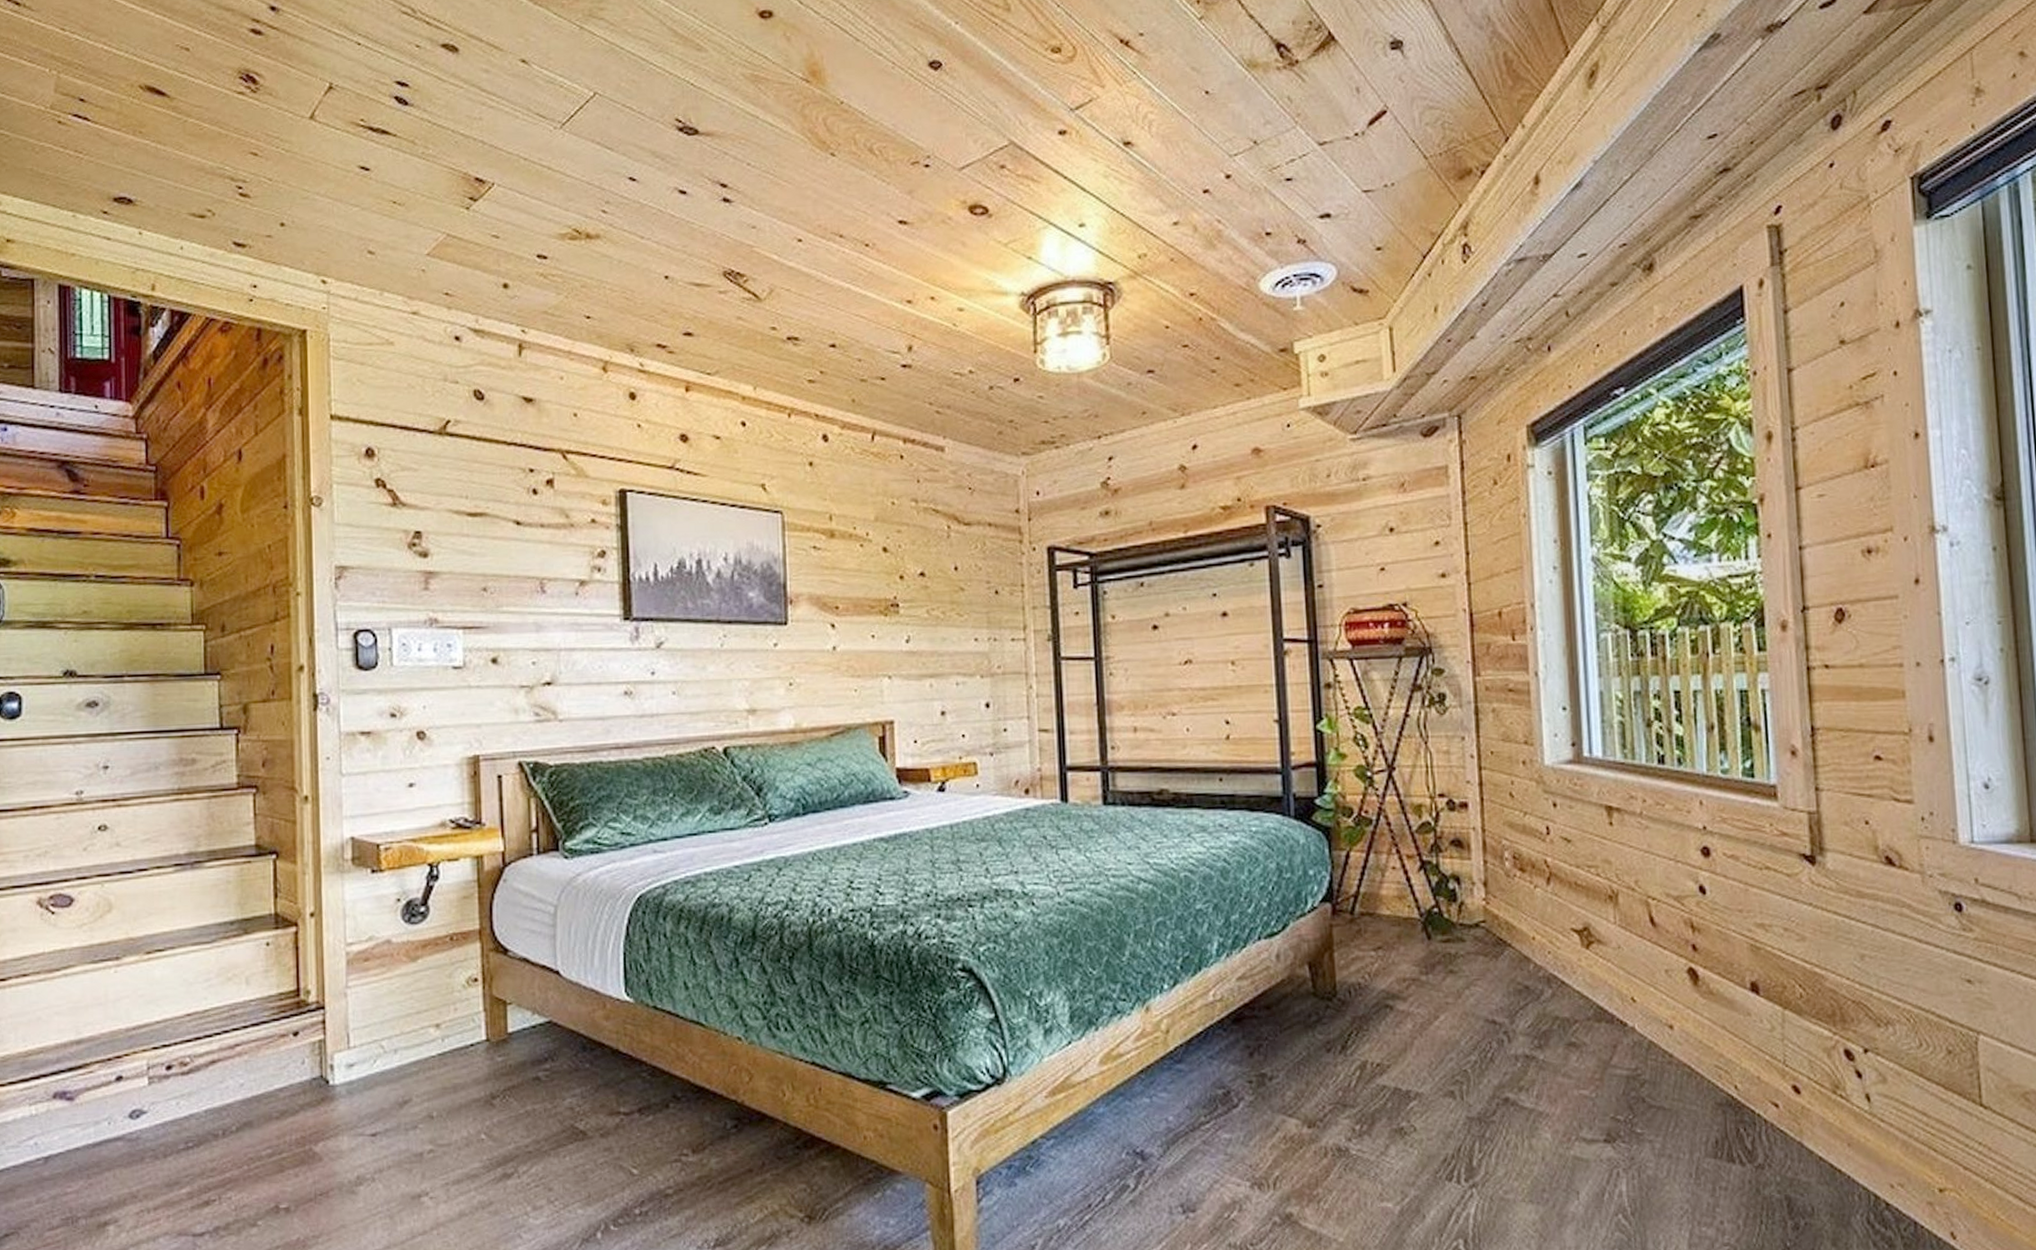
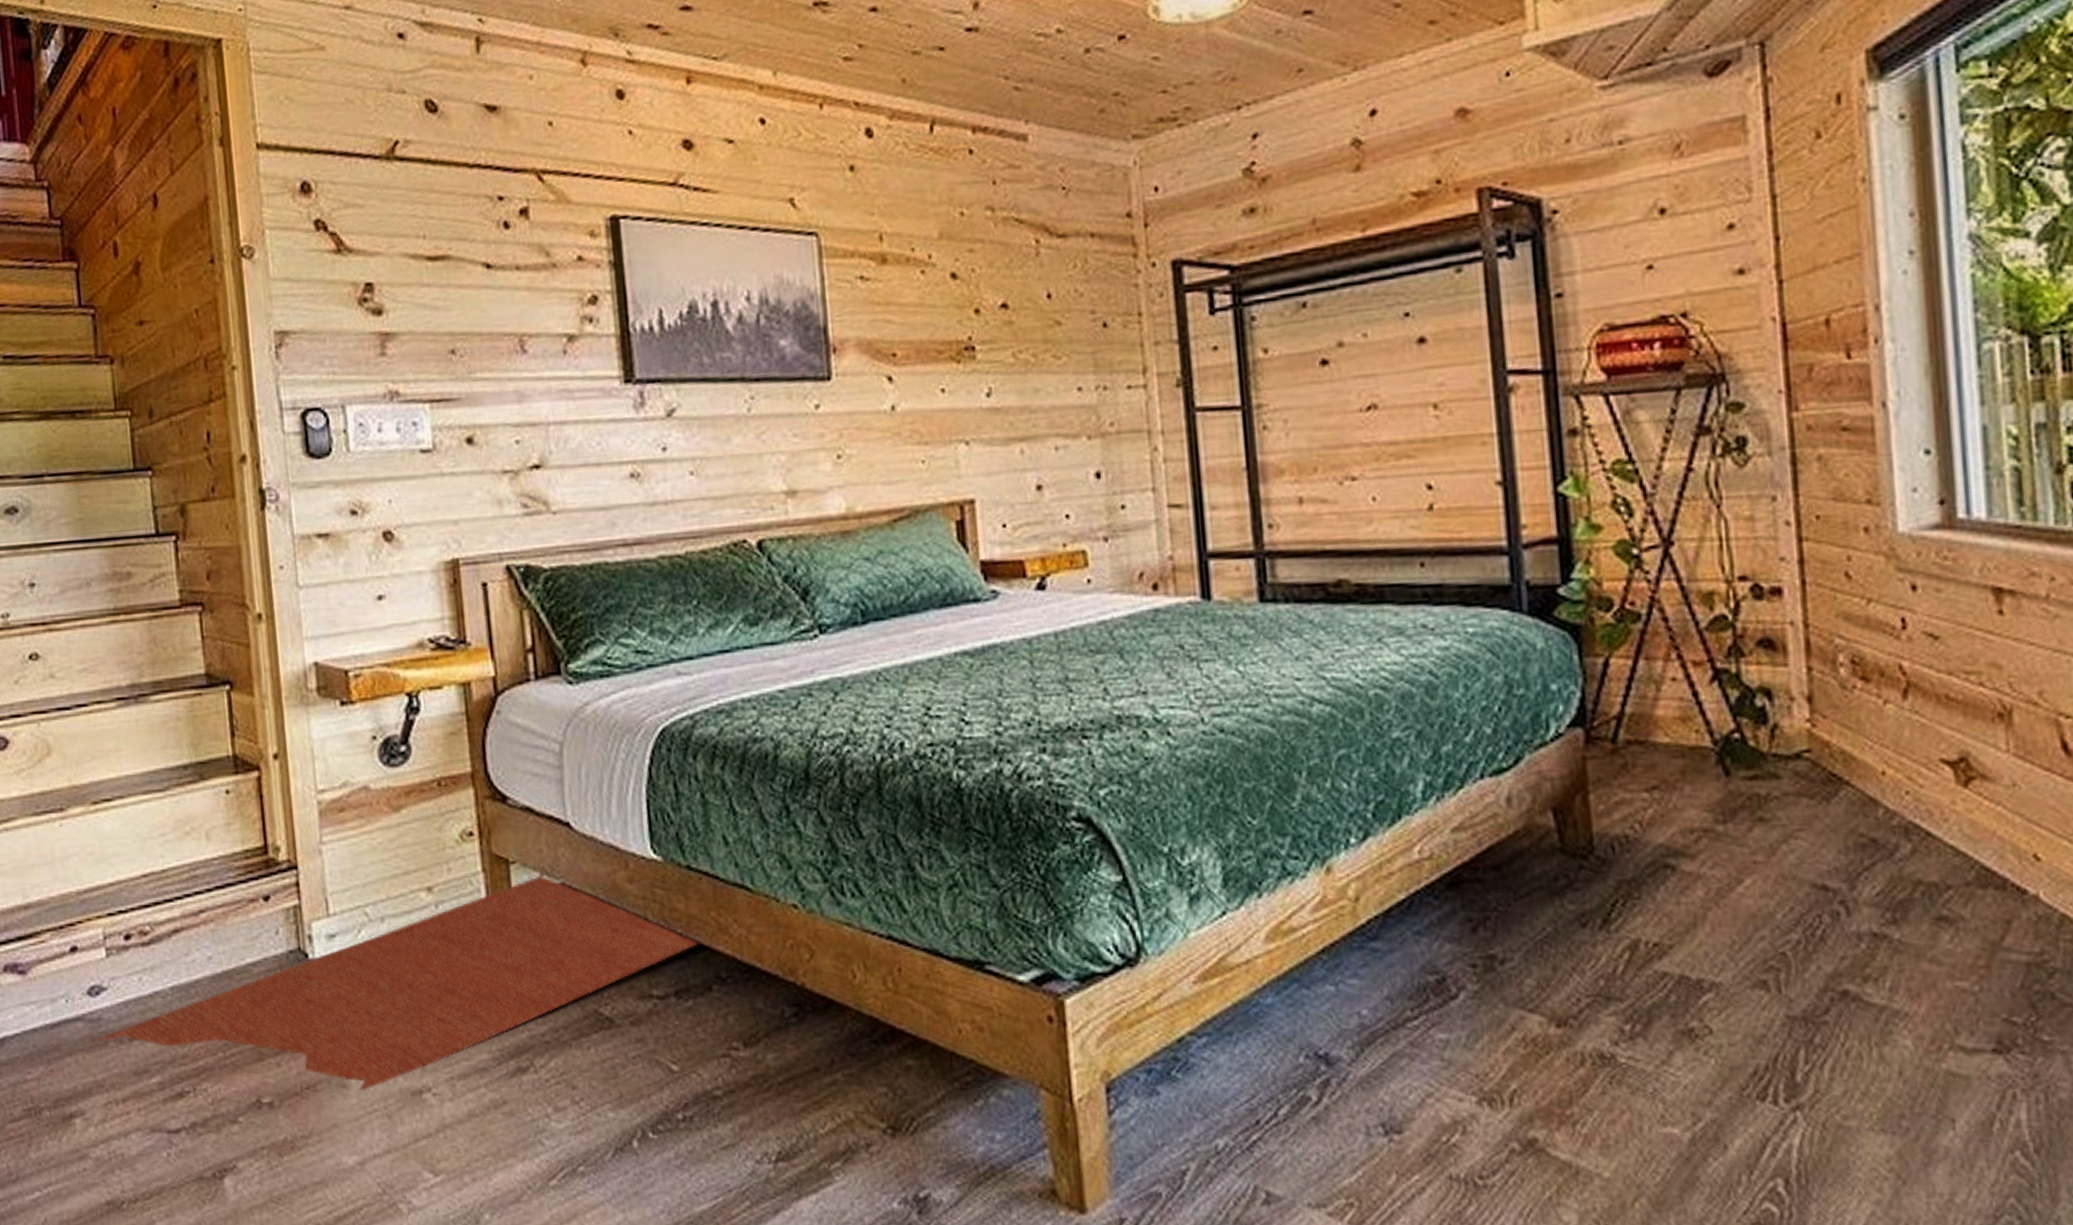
rug: none [126,1013,662,1197] -> present [88,874,701,1092]

